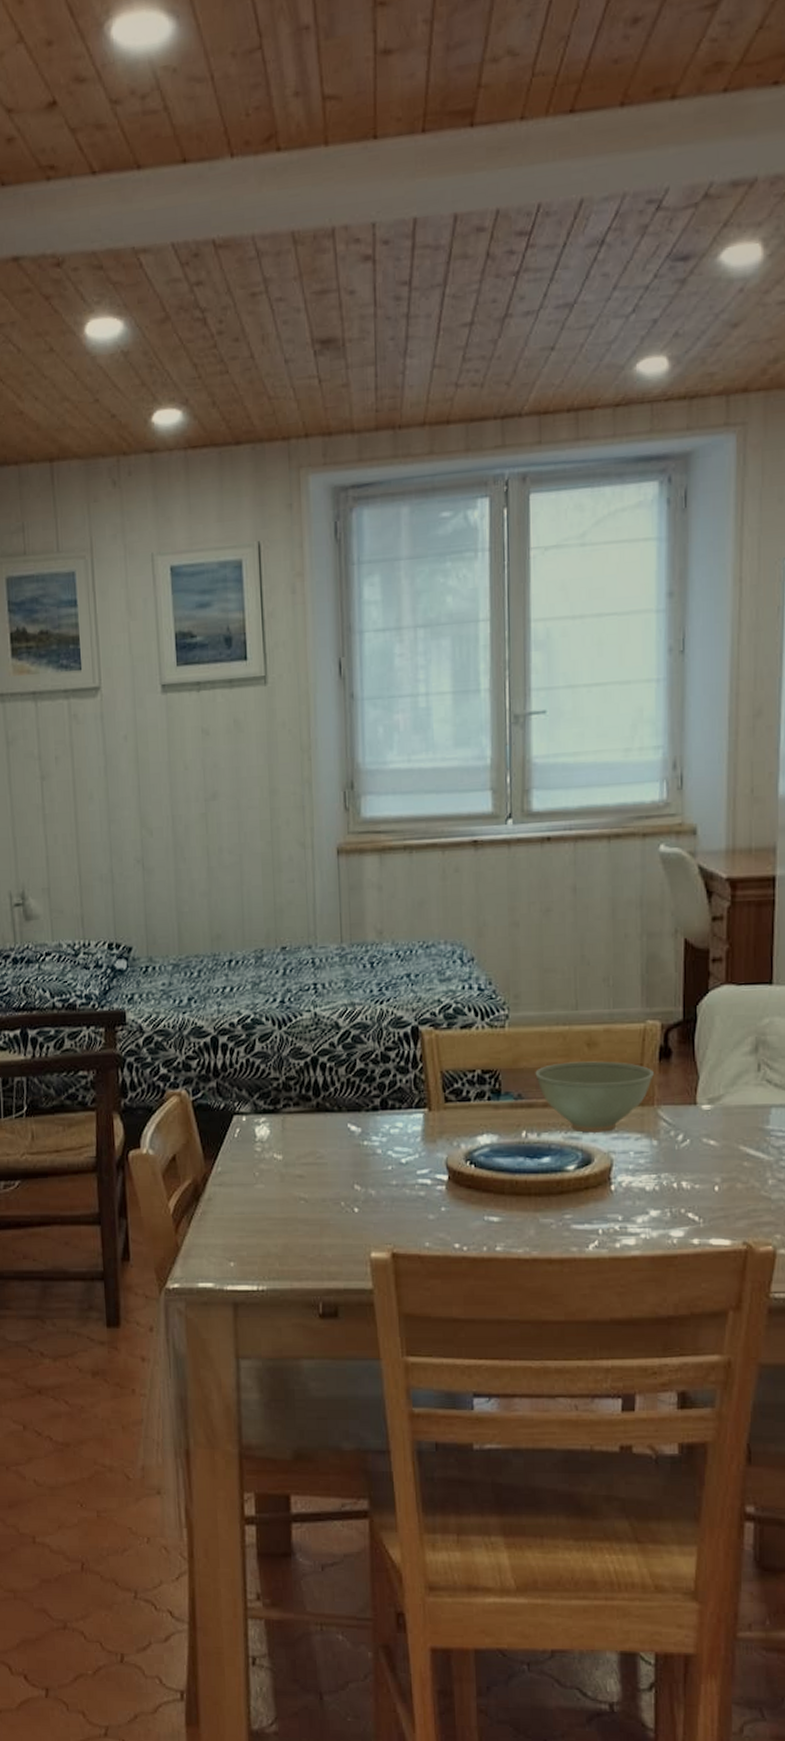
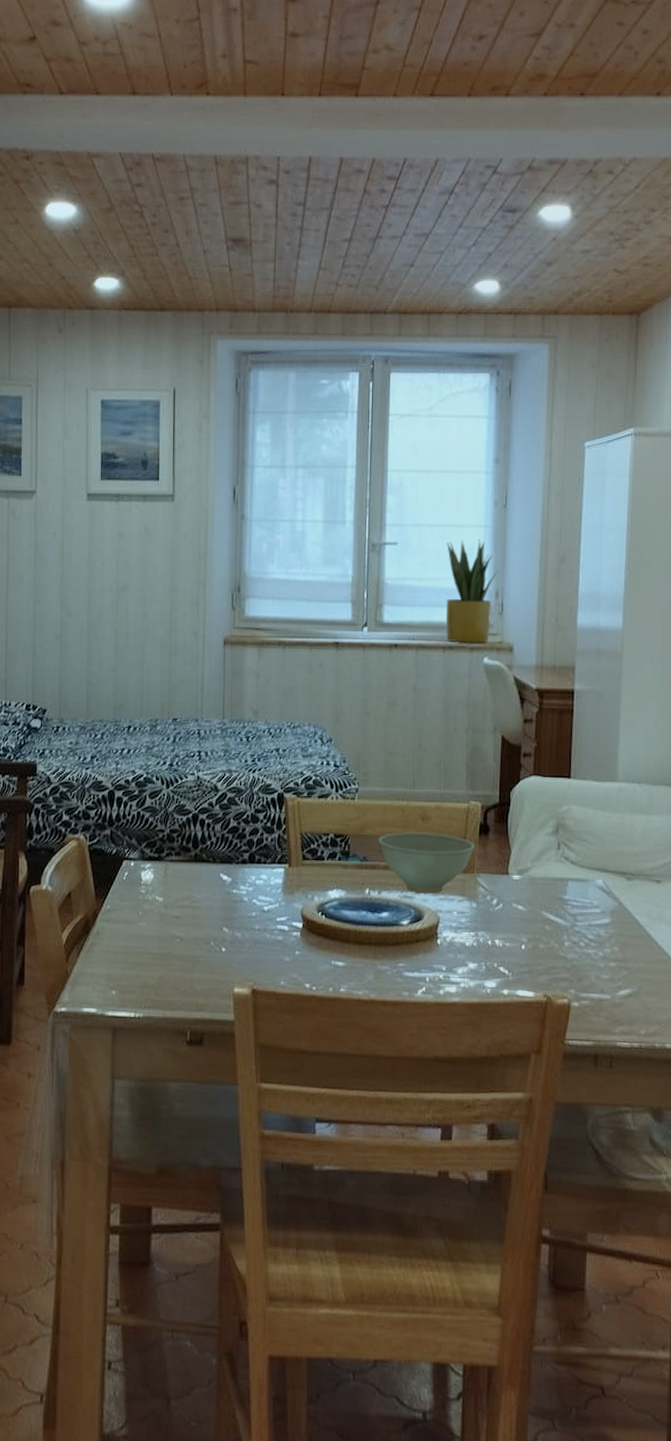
planter: none [609,696,675,829] -> present [446,539,498,643]

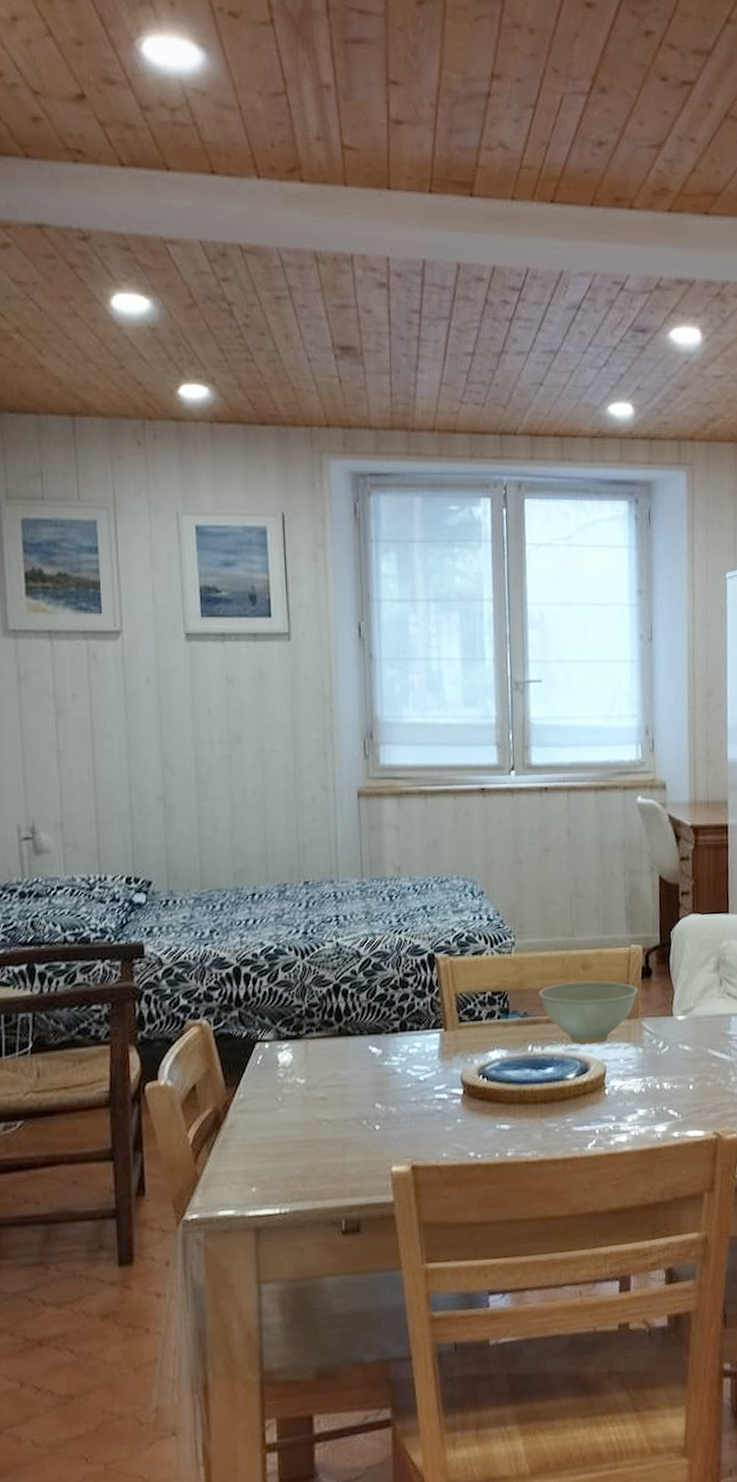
planter: present [446,539,498,643] -> none [593,674,647,782]

